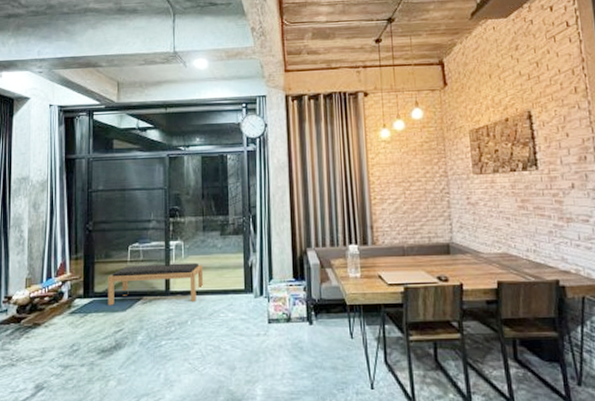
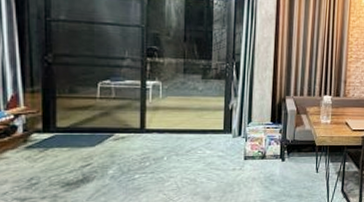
bench: present [108,262,203,306] -> none [73,102,181,141]

